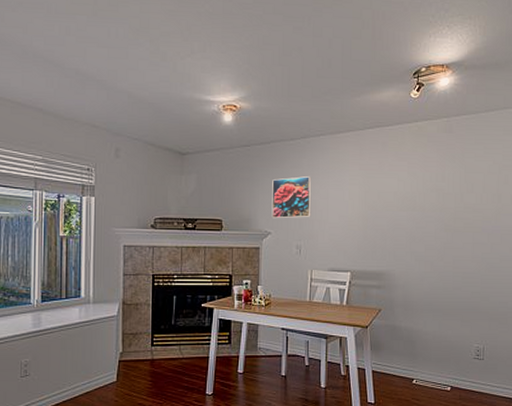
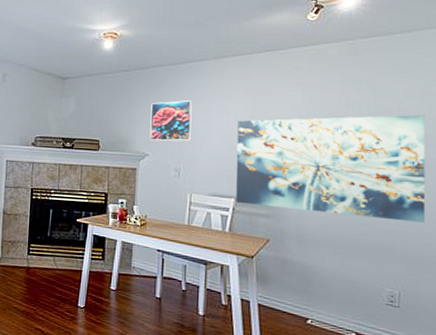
wall art: none [351,187,503,283] -> present [236,114,426,223]

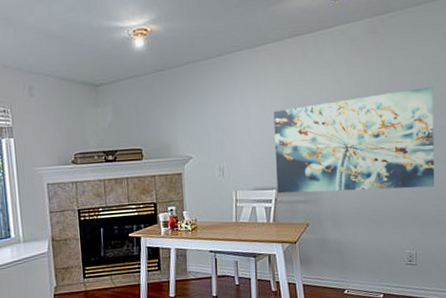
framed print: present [149,100,193,141] -> none [190,96,232,143]

